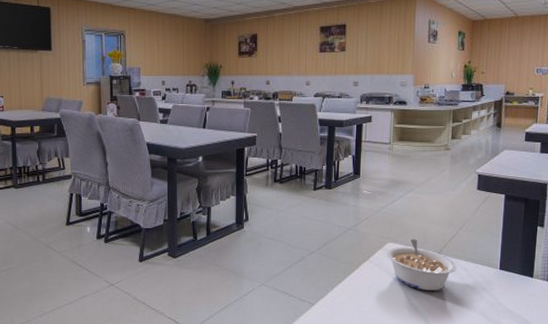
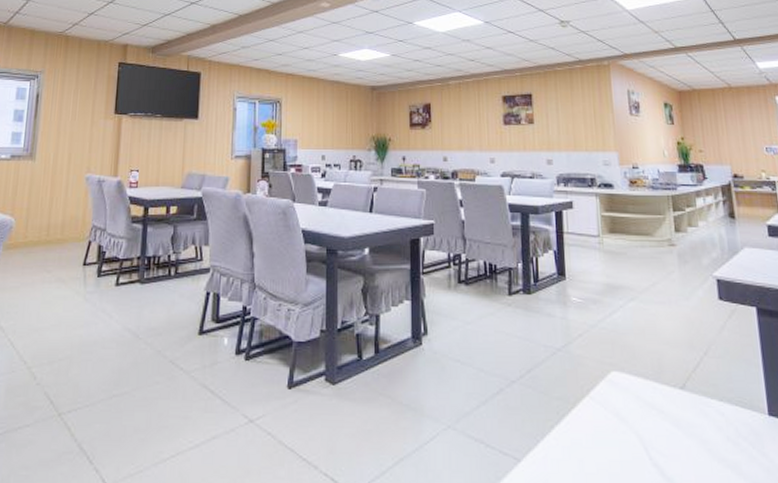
legume: present [386,239,457,291] -> none [611,367,709,445]

